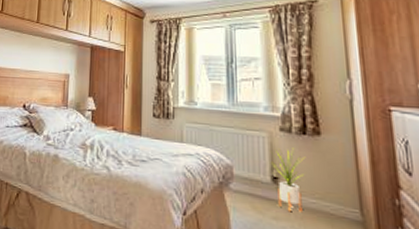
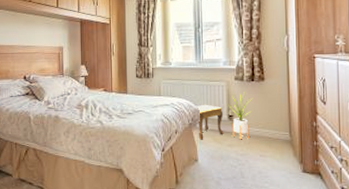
footstool: none [230,158,267,206] -> present [197,104,224,140]

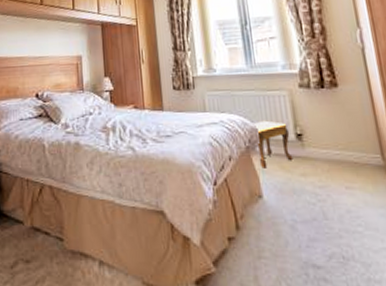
house plant: present [228,92,253,140] -> none [294,103,328,167]

